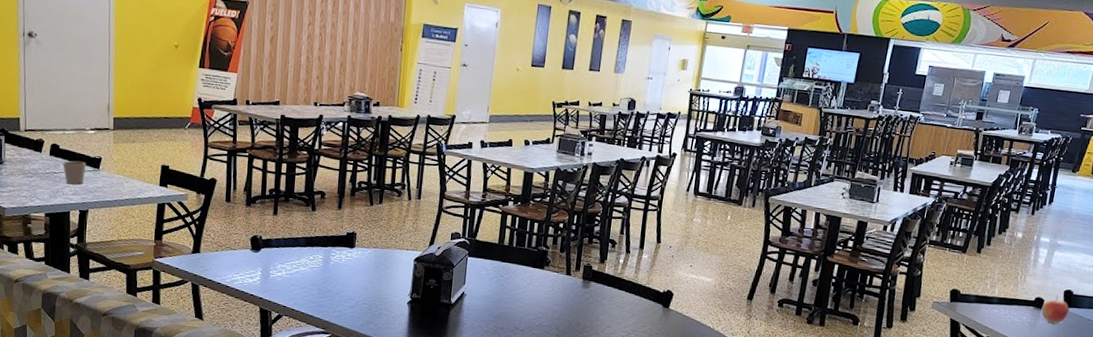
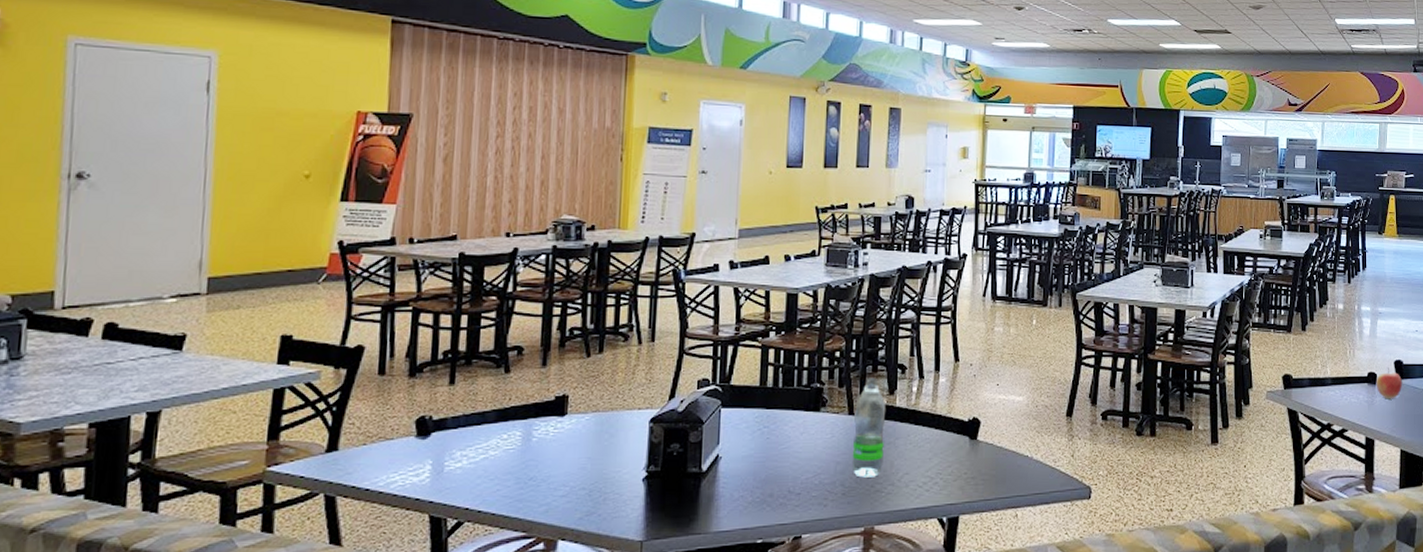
cup: present [62,160,86,185] -> none [122,342,160,377]
bottle: none [565,247,597,326] -> present [851,377,886,478]

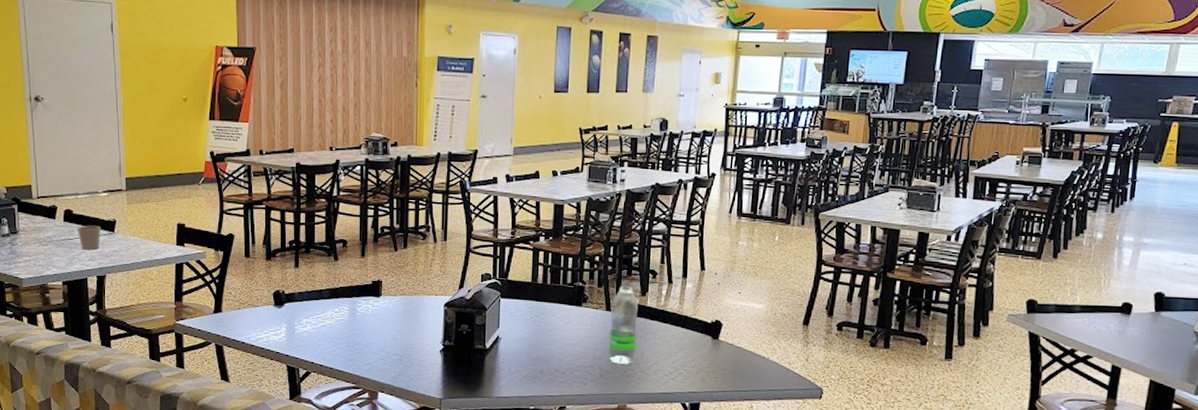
cup: none [122,342,160,377] -> present [77,225,101,250]
apple: present [1376,367,1403,400] -> none [1130,299,1162,331]

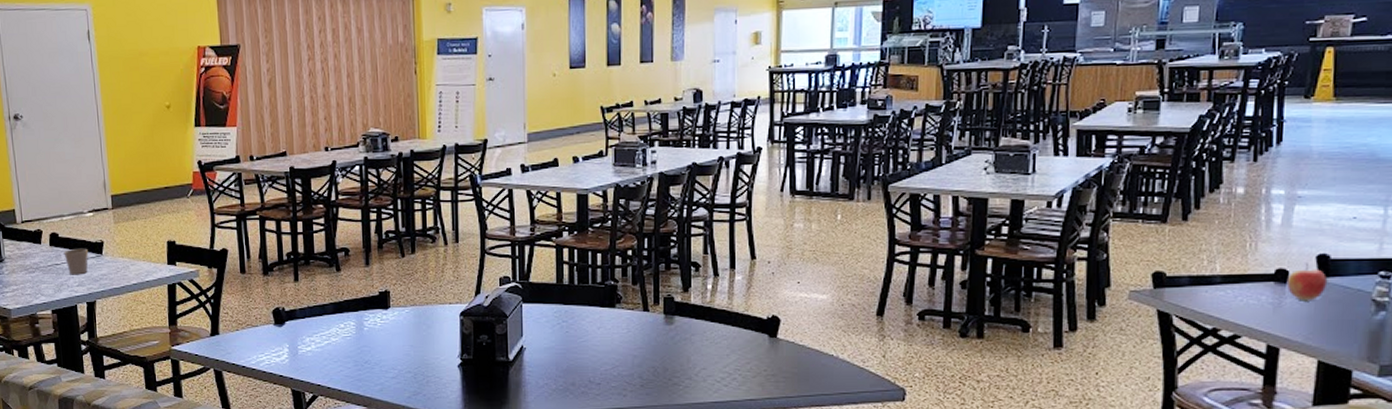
bottle: present [608,280,639,364] -> none [648,275,681,371]
apple: none [1130,299,1162,331] -> present [1286,263,1328,301]

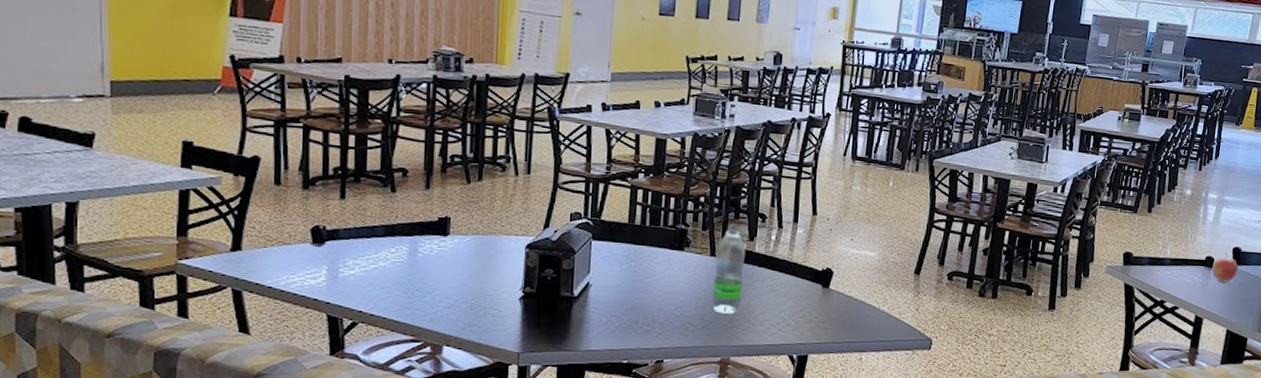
cup: present [63,248,89,275] -> none [37,137,72,170]
bottle: none [648,275,681,371] -> present [711,223,746,314]

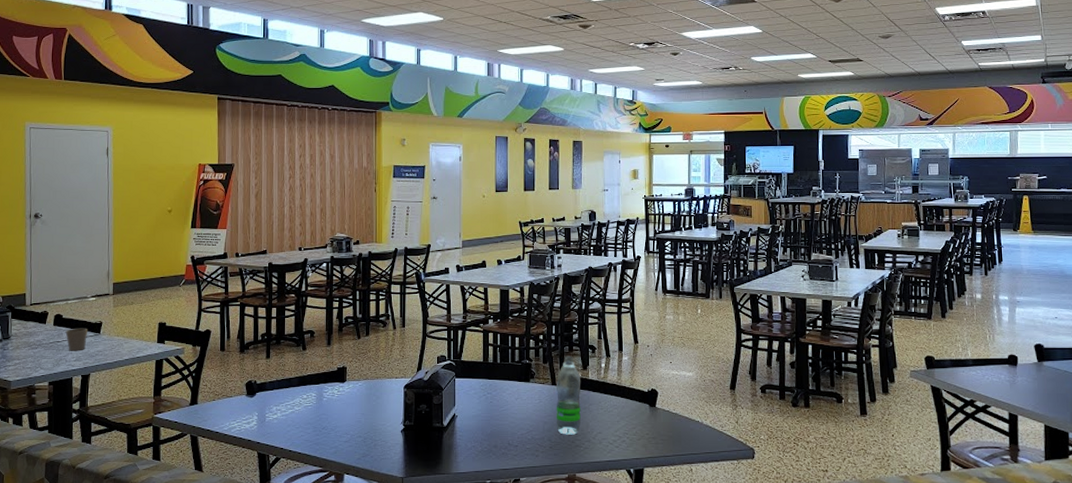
cup: none [37,137,72,170] -> present [65,328,87,351]
apple: present [1212,253,1239,283] -> none [1016,351,1044,379]

